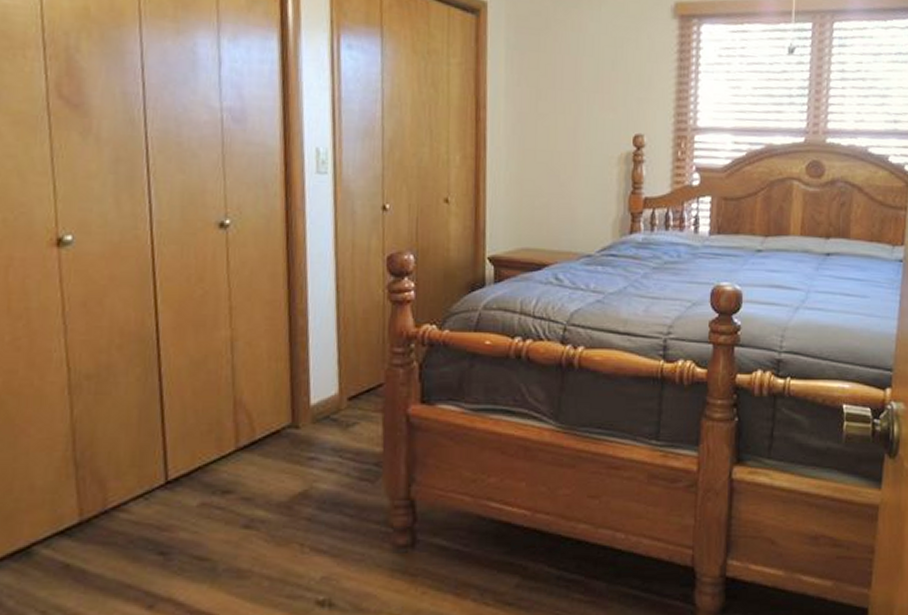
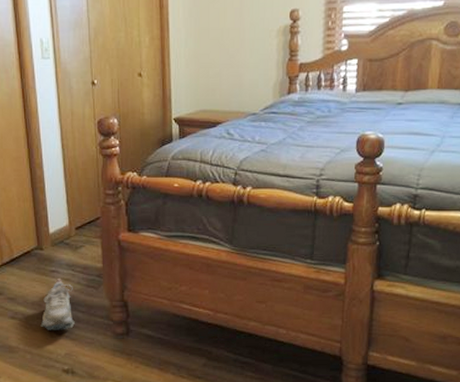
shoe: none [287,469,339,544] -> present [40,279,75,330]

